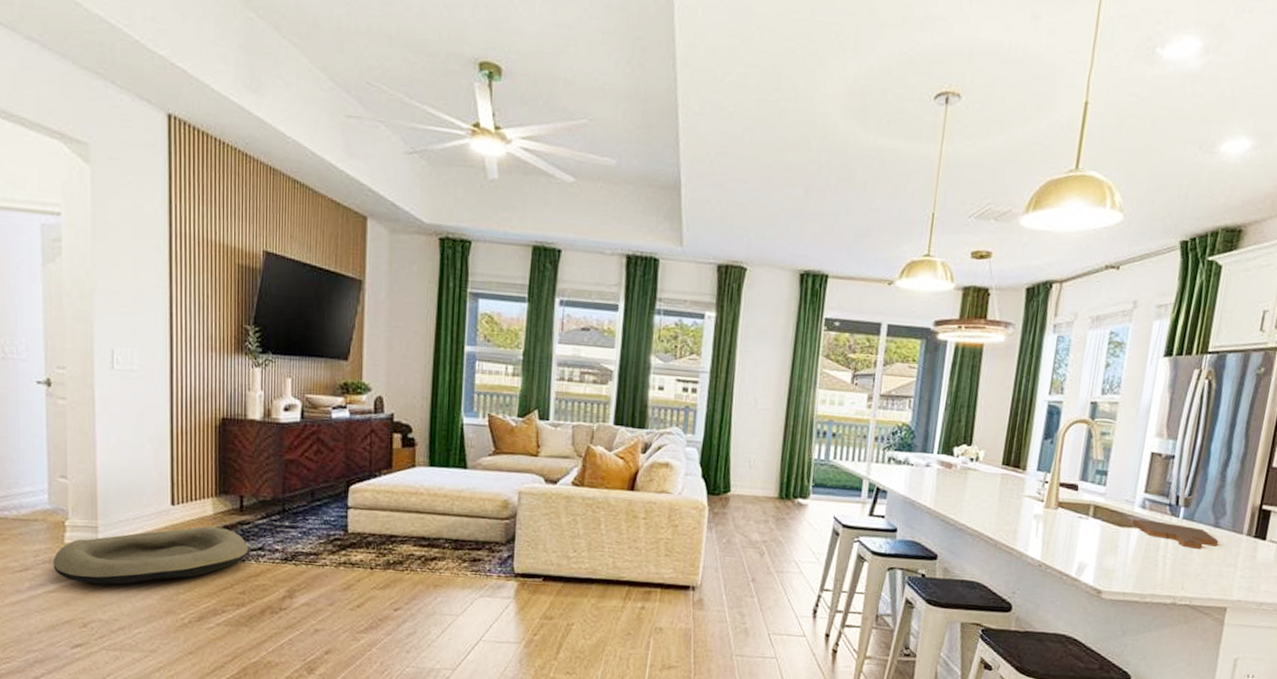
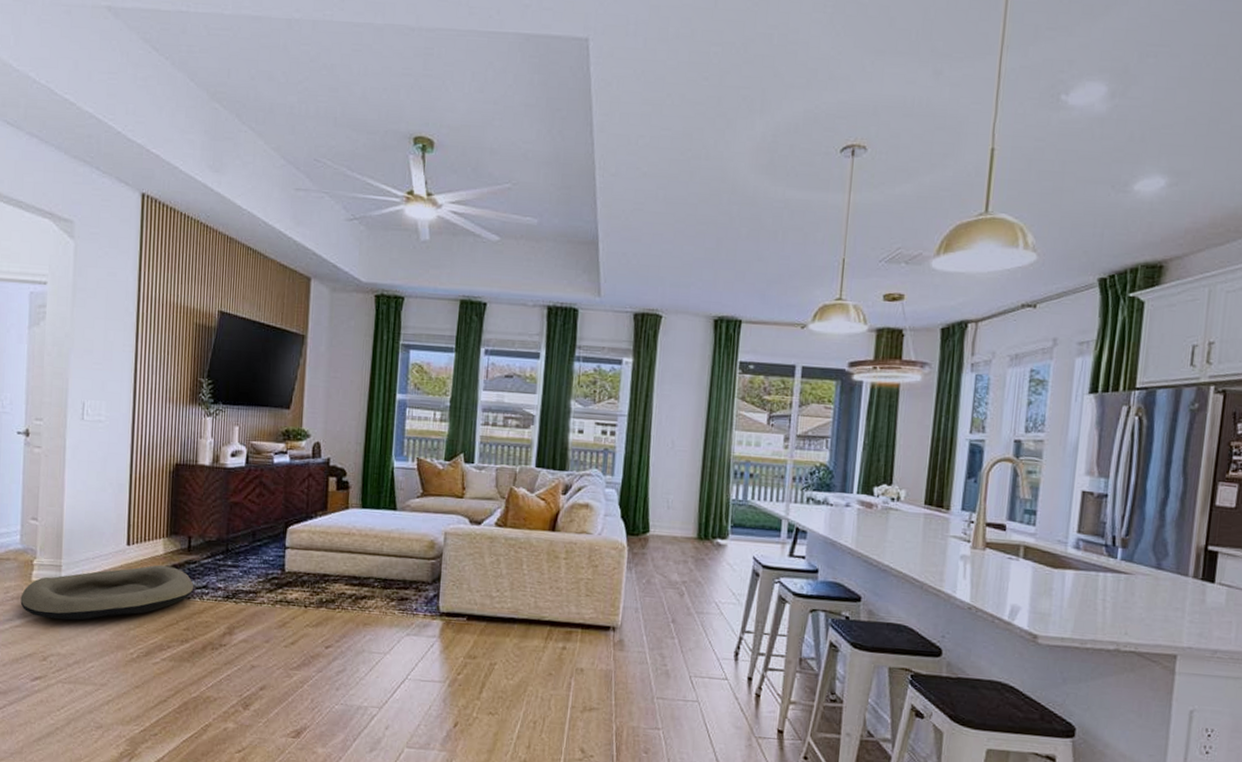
cutting board: present [1132,519,1219,550] -> none [1066,560,1163,593]

